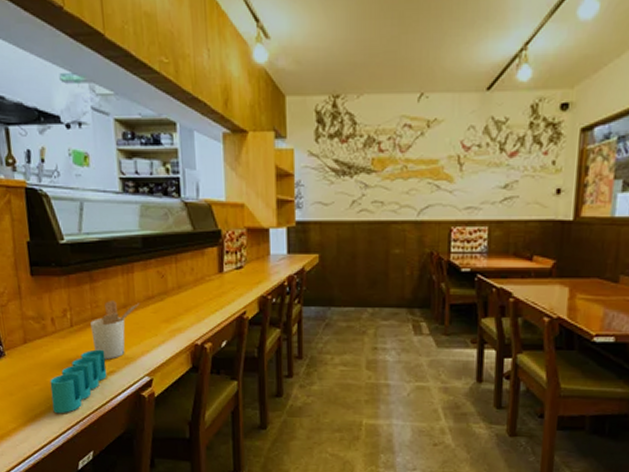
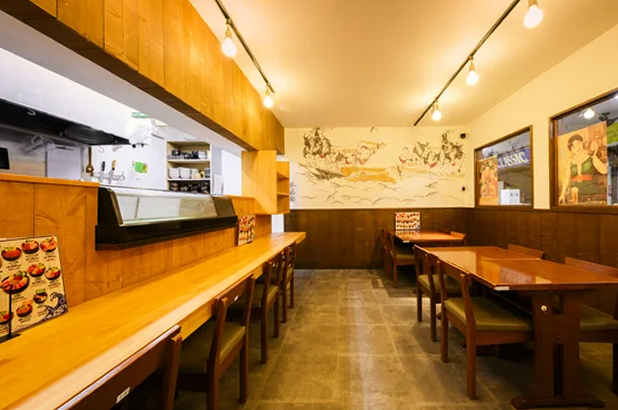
pen holder: present [50,349,107,414] -> none [101,305,146,357]
utensil holder: present [90,299,140,360] -> none [137,267,176,313]

